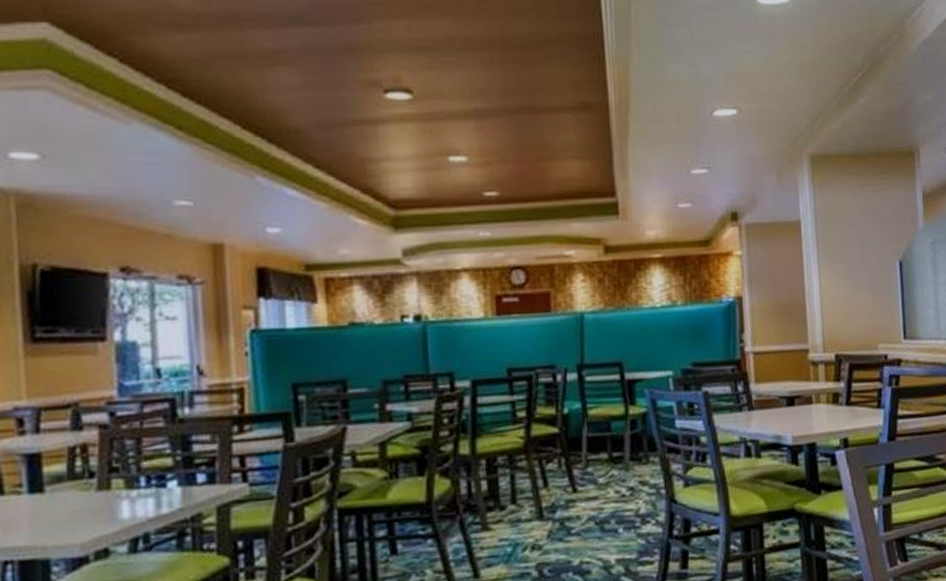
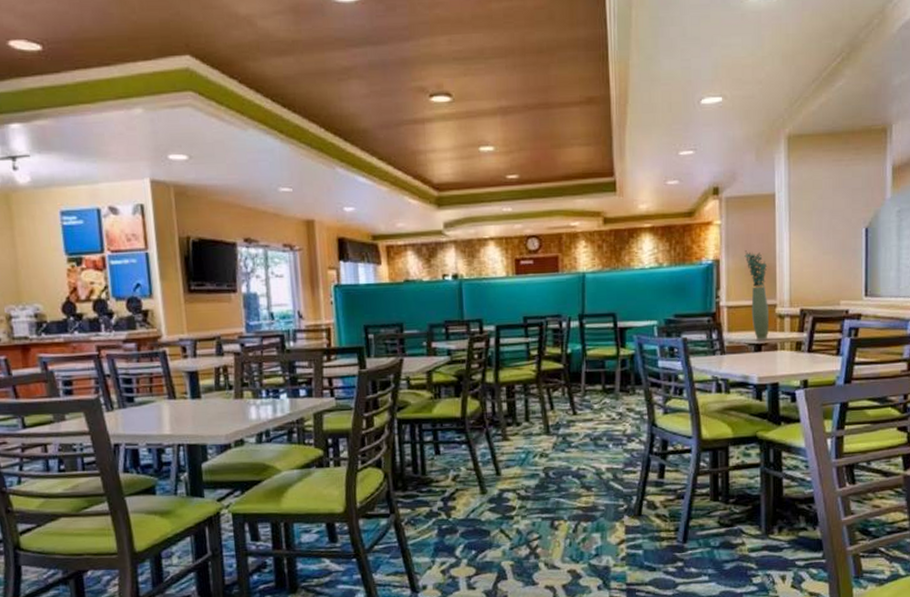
vase: none [769,286,802,392] -> present [744,250,770,340]

